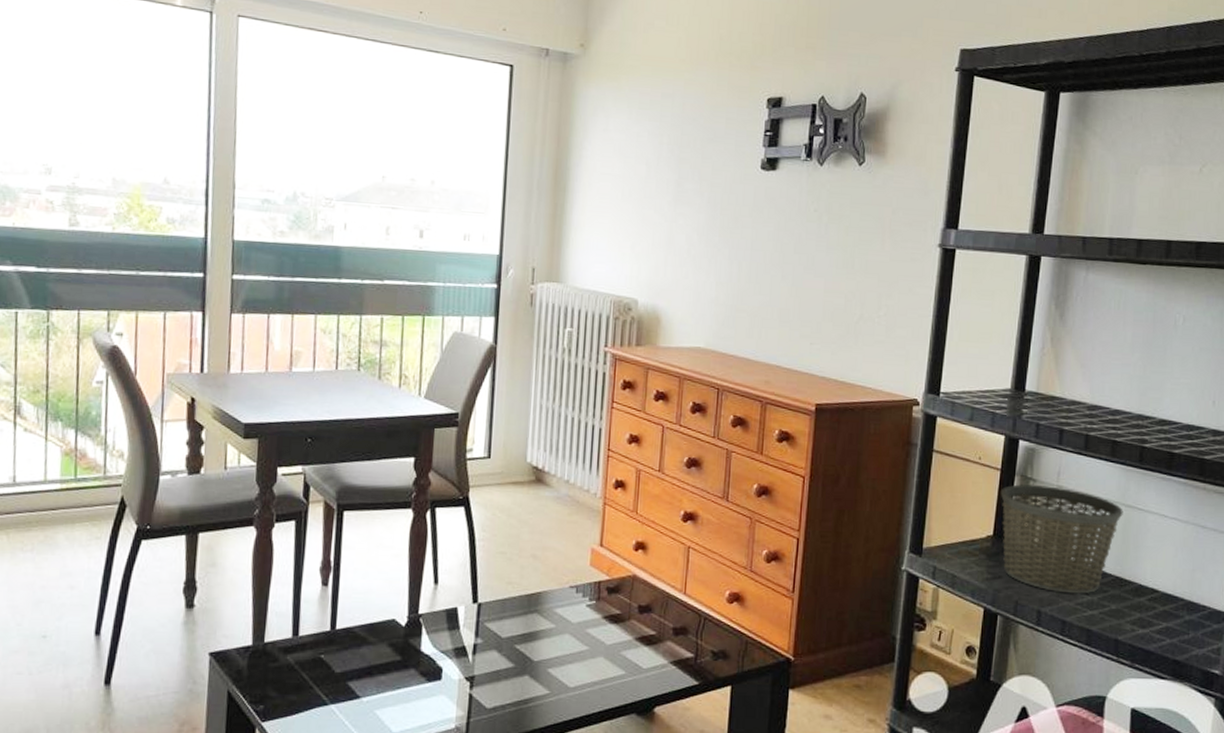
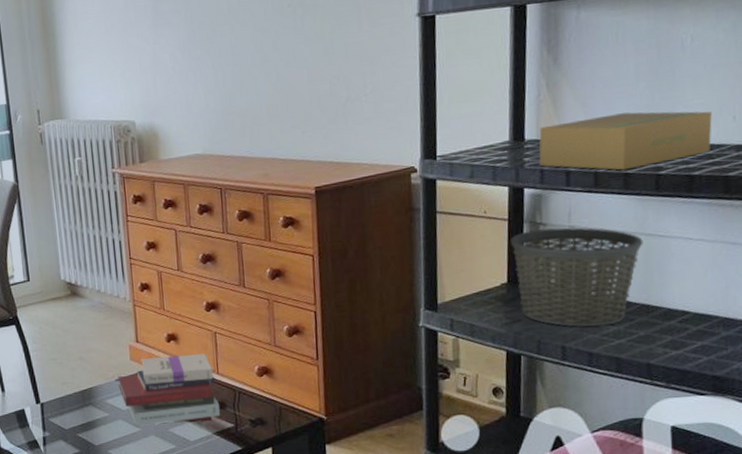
books: none [572,566,681,647] -> present [118,353,220,426]
box: none [1036,379,1195,437] -> present [539,111,712,171]

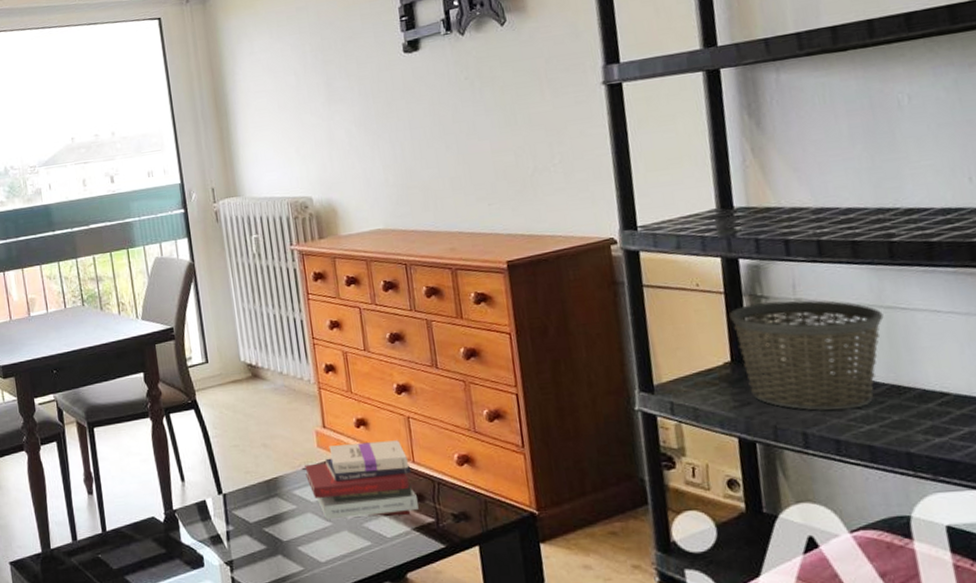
box: present [539,111,712,171] -> none [749,173,948,238]

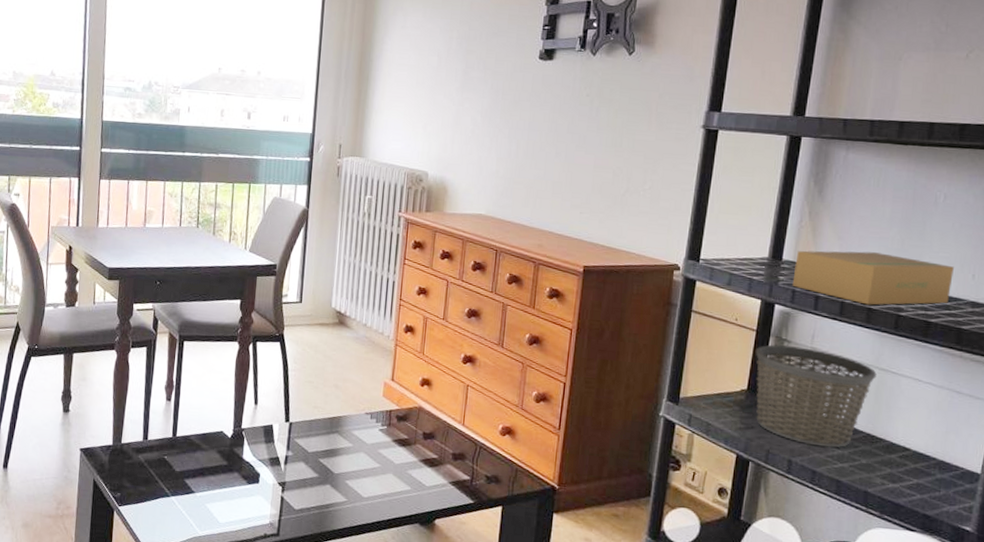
books: present [305,440,419,520] -> none [367,397,460,469]
box: none [749,173,948,238] -> present [792,250,954,305]

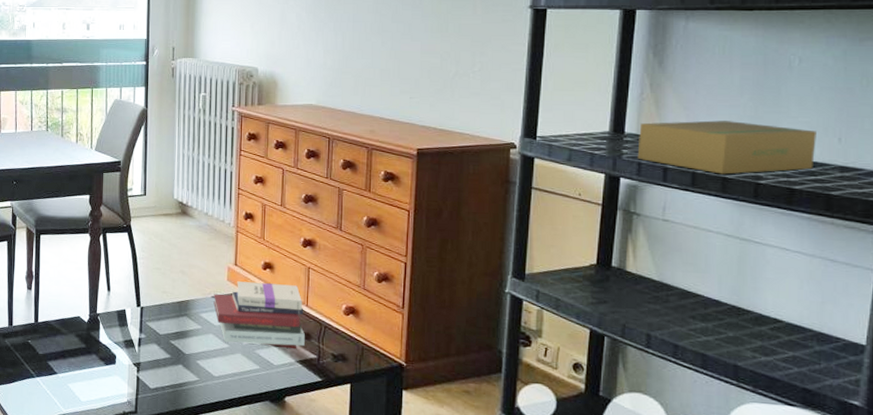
books: none [367,397,460,469] -> present [213,281,305,348]
basket: present [755,344,877,448] -> none [602,218,738,321]

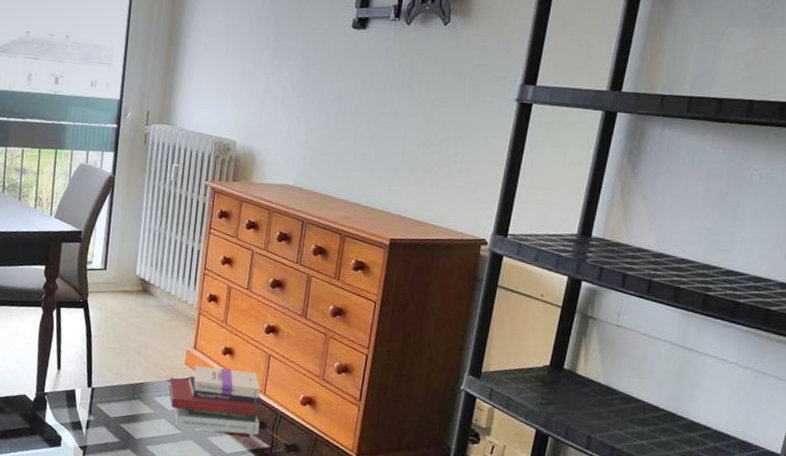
box: present [637,120,816,175] -> none [600,228,766,285]

